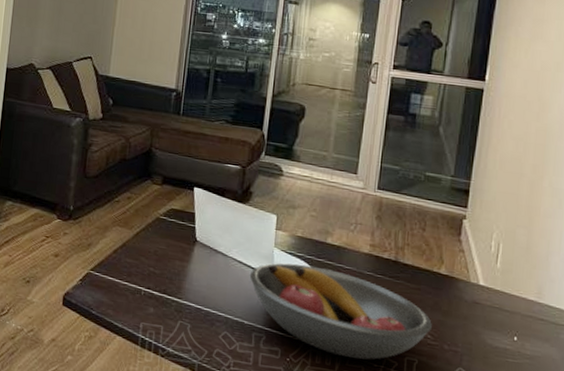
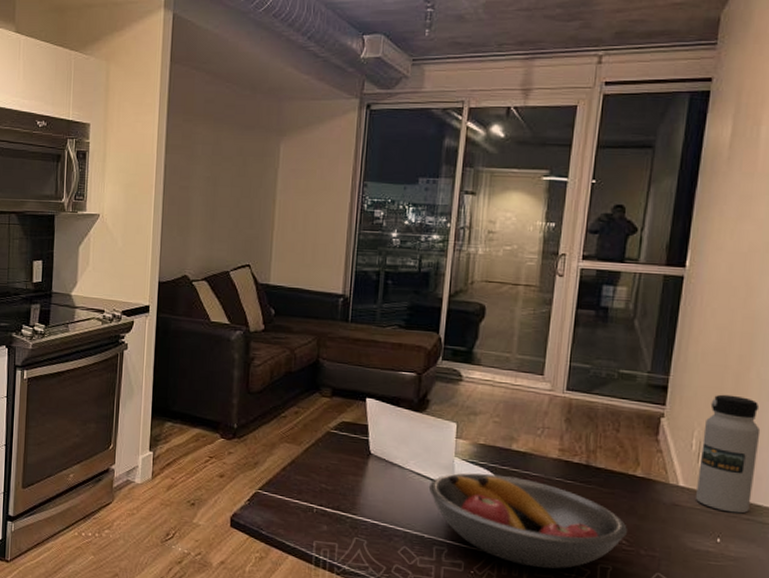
water bottle: none [495,200,553,314] -> present [696,394,761,514]

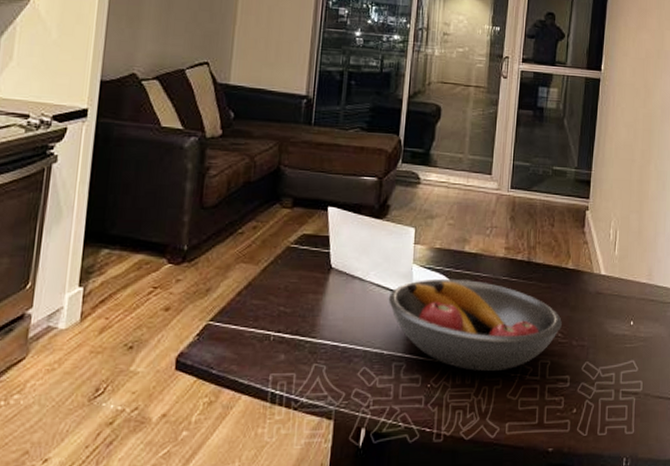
water bottle: present [696,394,761,514] -> none [614,186,659,296]

